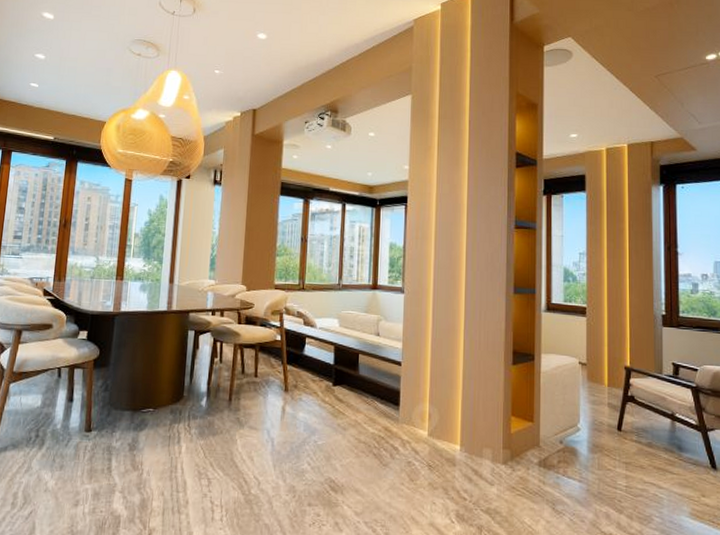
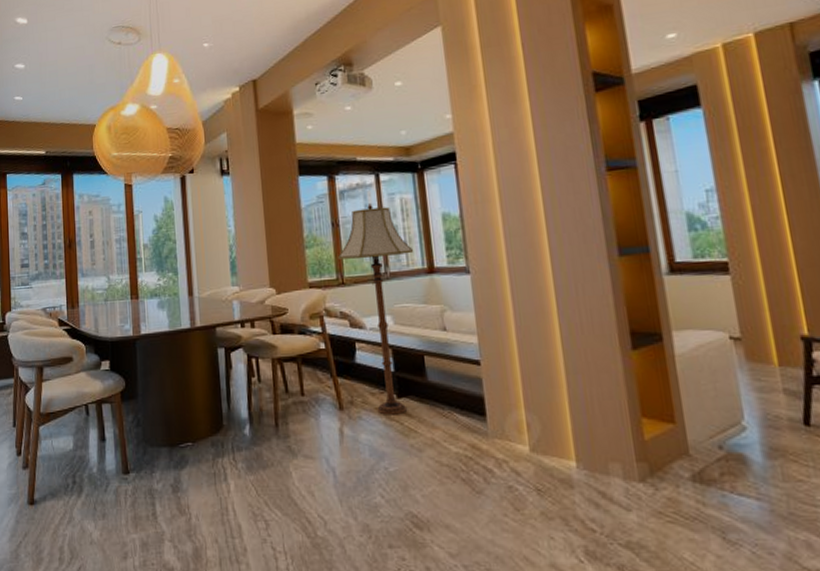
floor lamp: none [302,227,363,399] -> present [337,204,413,415]

